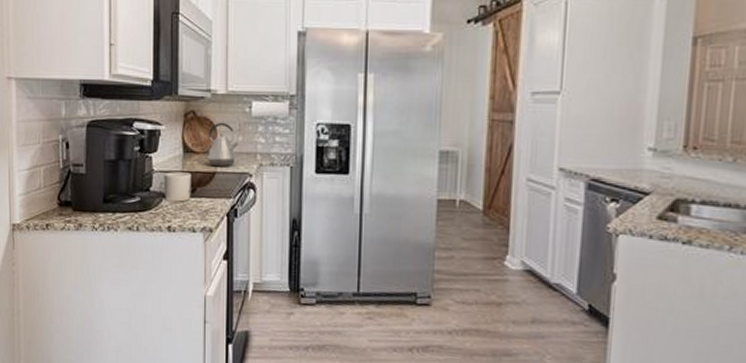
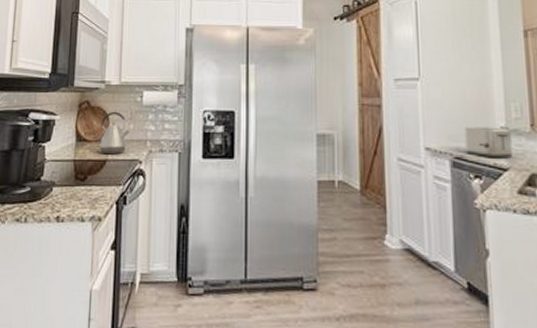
mug: present [164,172,191,203] -> none [55,160,83,192]
toaster: none [604,146,661,182] -> present [464,126,514,159]

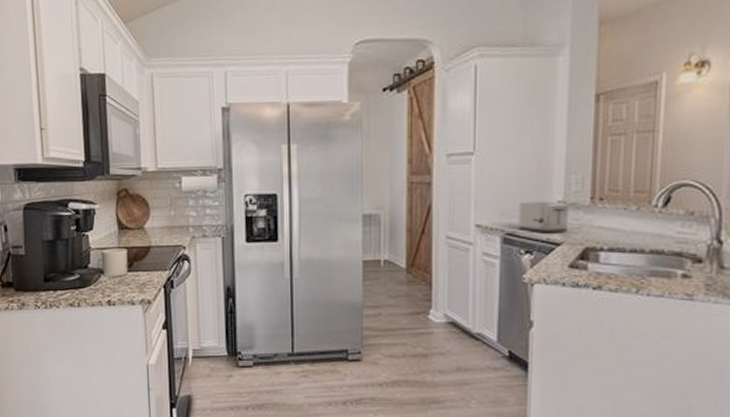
mug: none [55,160,83,192] -> present [101,248,129,278]
kettle: present [98,111,131,155] -> none [141,198,172,241]

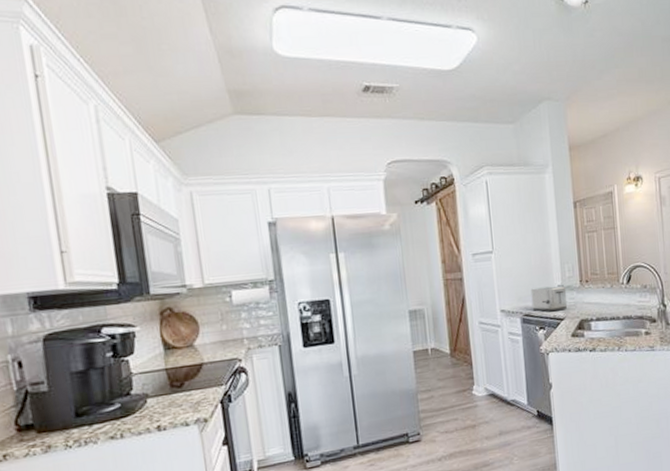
mug: present [101,248,129,278] -> none [145,368,179,402]

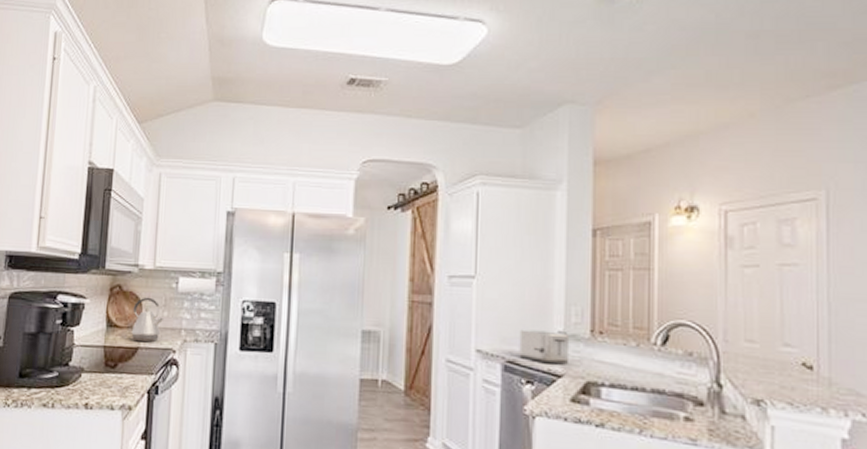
kettle: none [188,314,224,359] -> present [130,297,164,343]

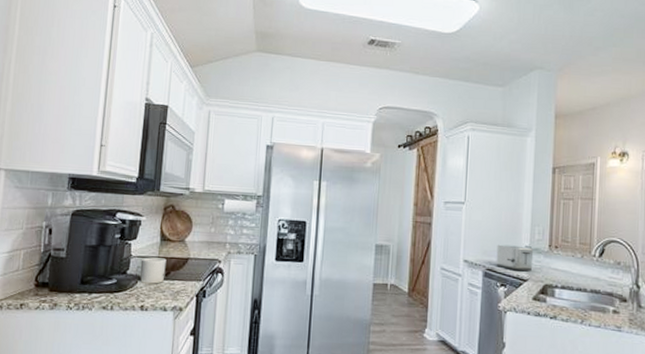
mug: none [84,346,113,379] -> present [140,257,167,285]
kettle: present [130,297,164,343] -> none [181,215,212,254]

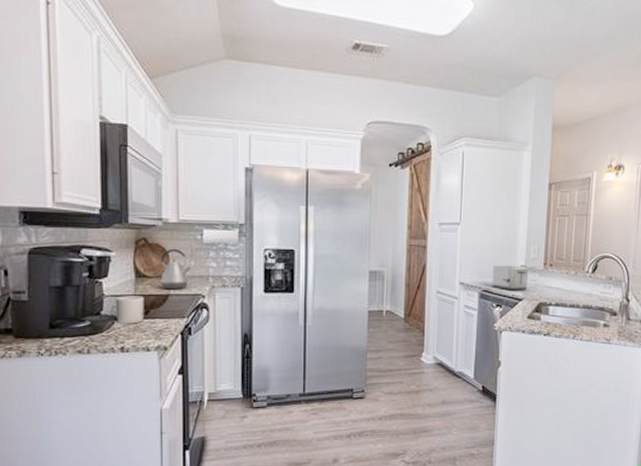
kettle: none [181,215,212,254] -> present [159,248,192,290]

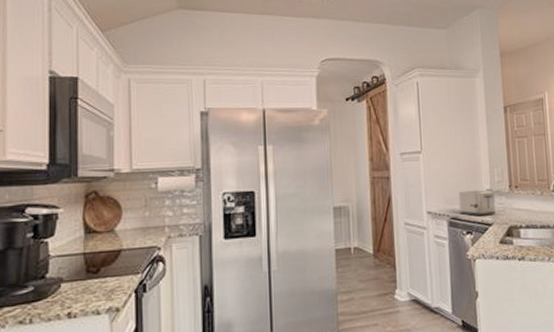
mug: present [115,296,145,325] -> none [62,253,95,287]
kettle: present [159,248,192,290] -> none [111,199,146,245]

